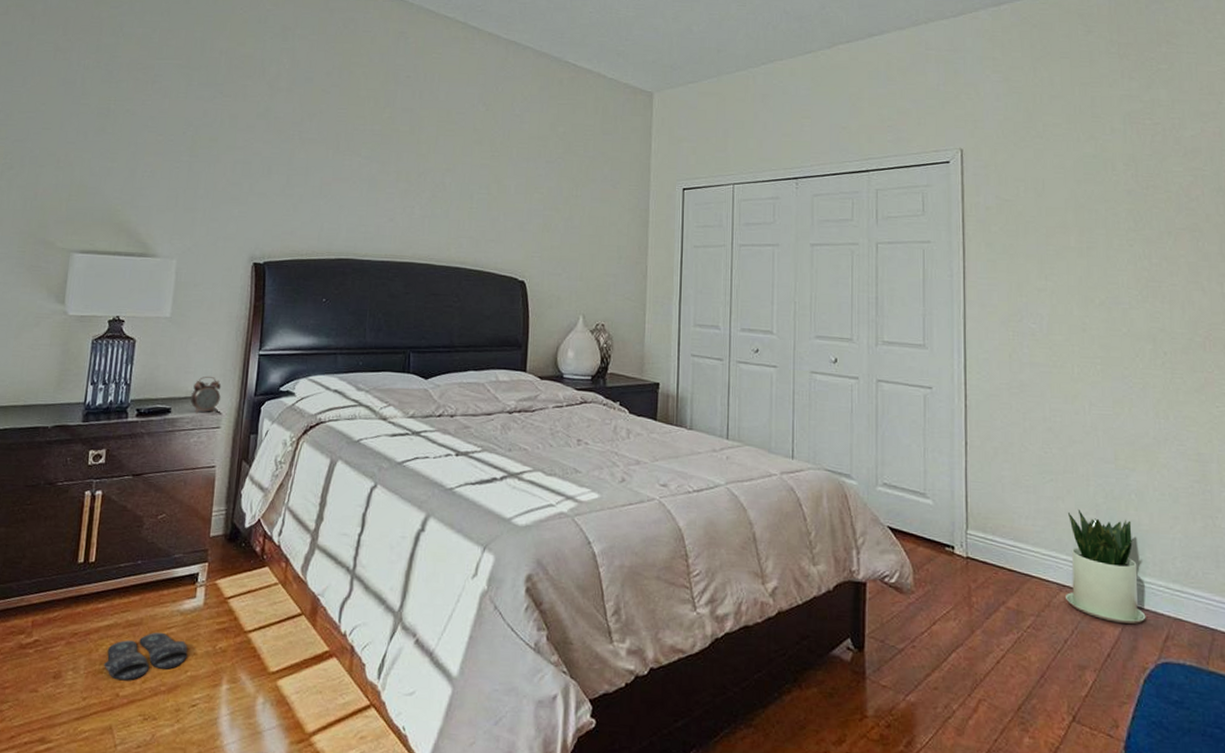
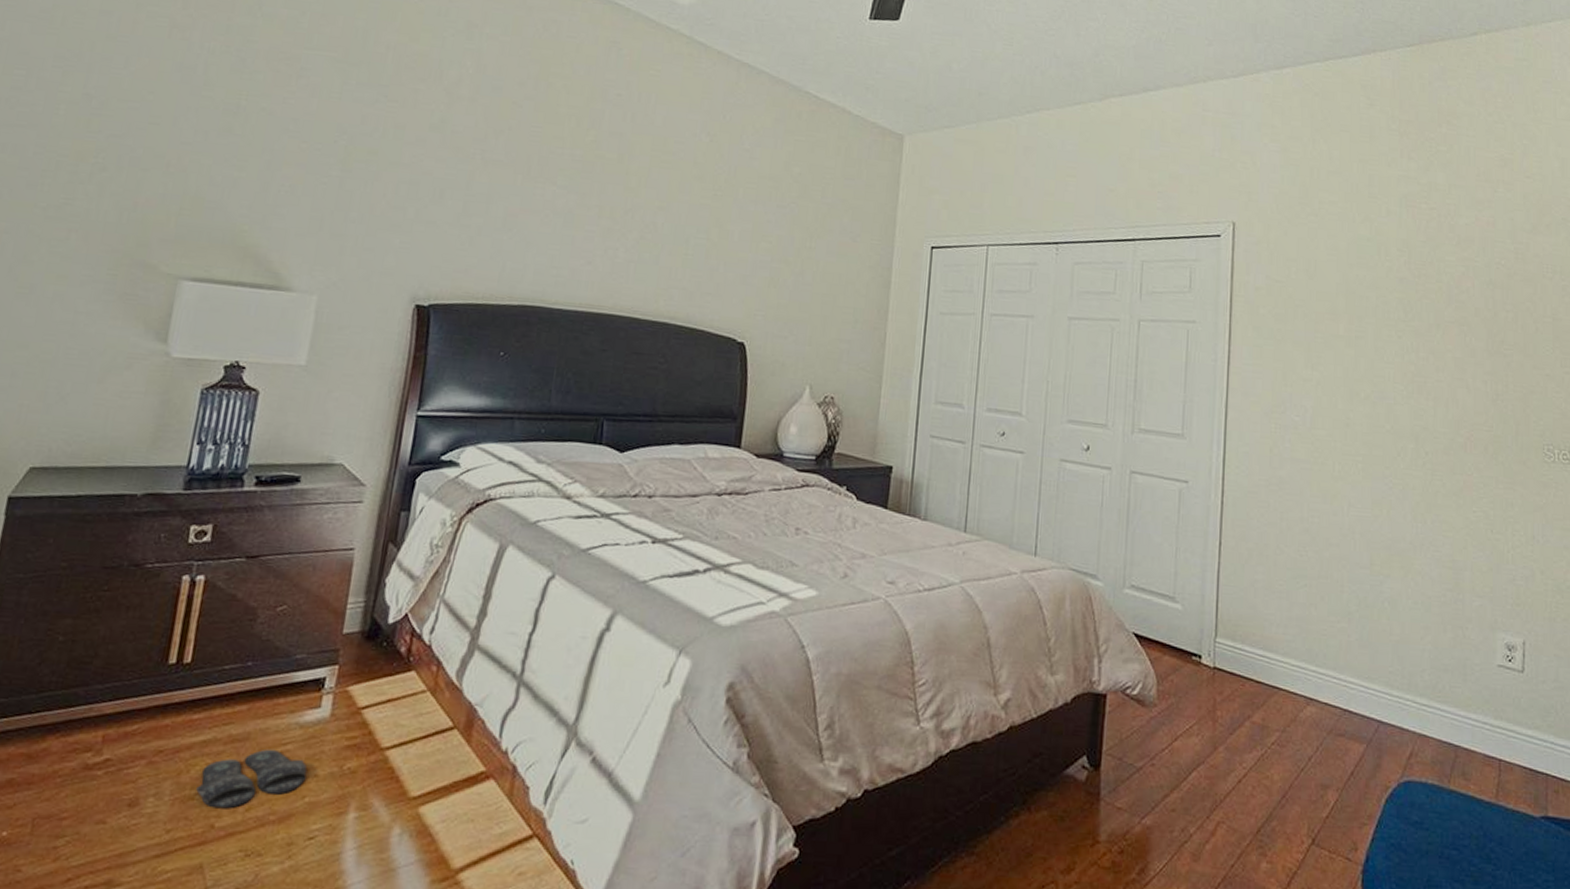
alarm clock: present [190,376,222,414] -> none [325,438,367,485]
planter: present [1064,509,1146,625] -> none [1311,617,1392,741]

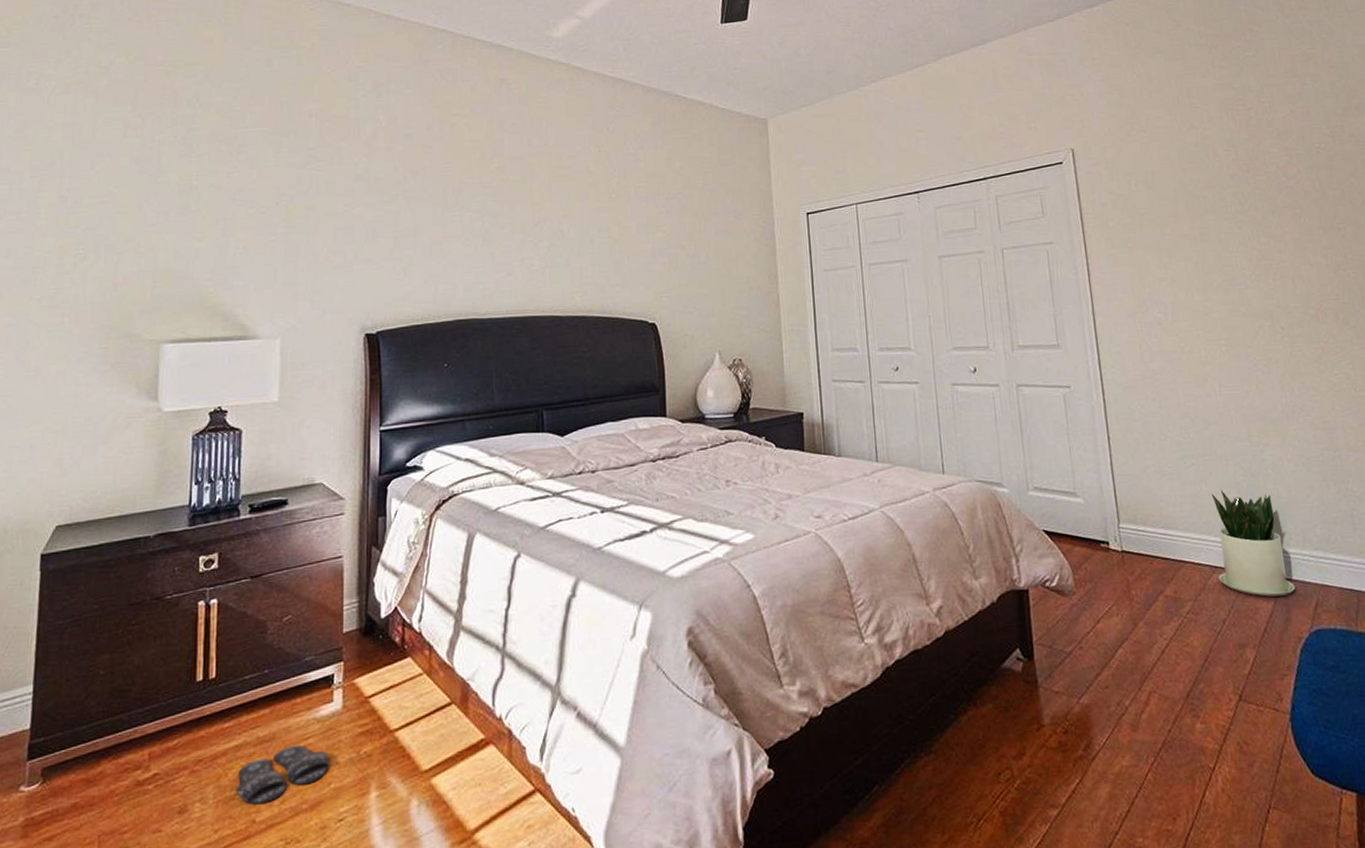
planter: none [1311,617,1392,741] -> present [1211,490,1296,597]

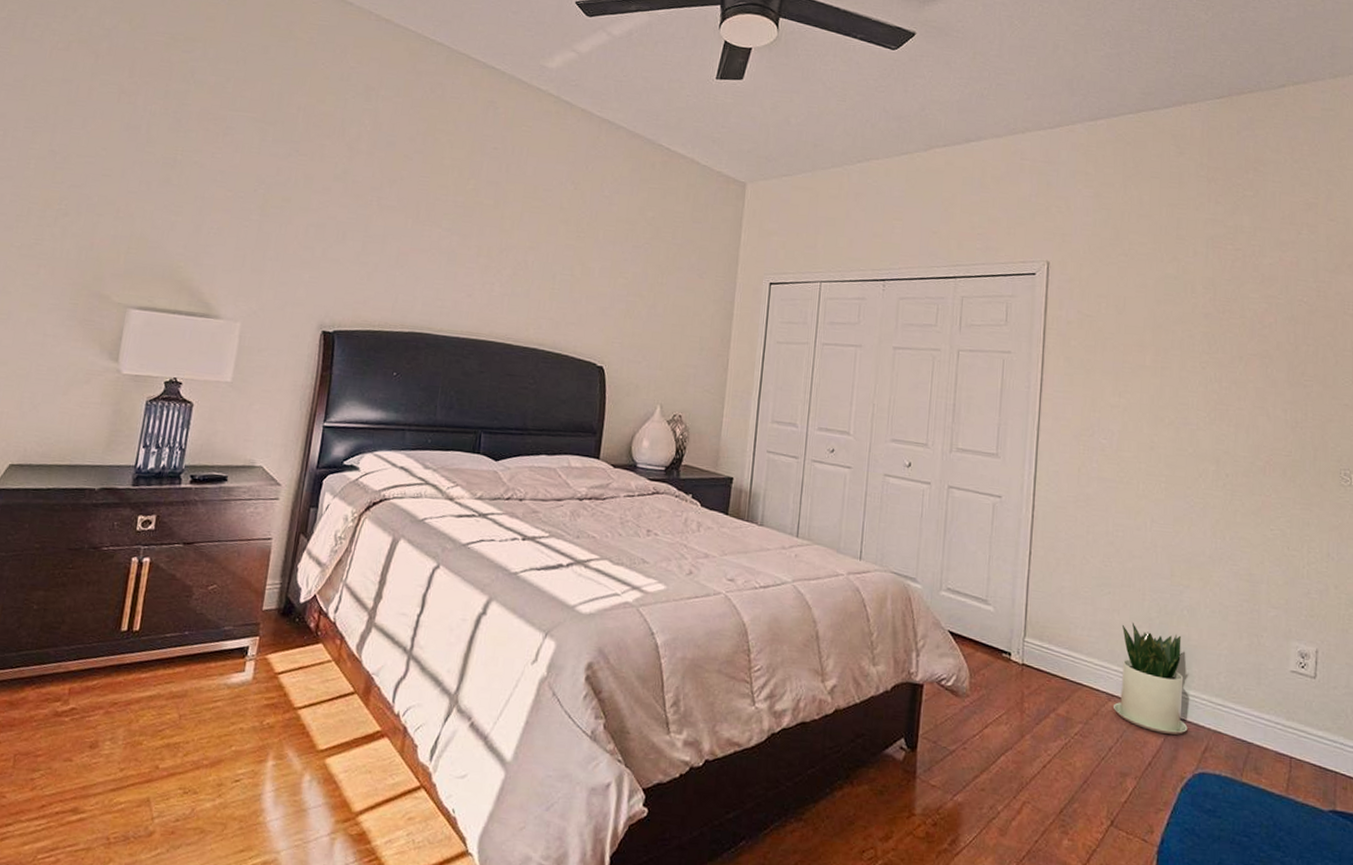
slippers: present [235,744,329,805] -> none [144,704,234,754]

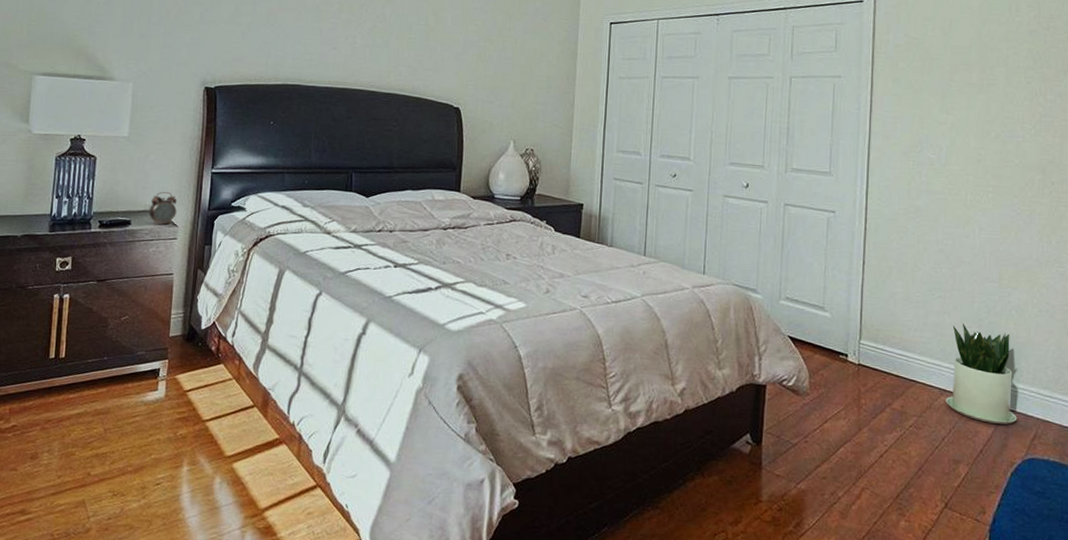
alarm clock: none [248,445,282,484] -> present [148,191,177,226]

